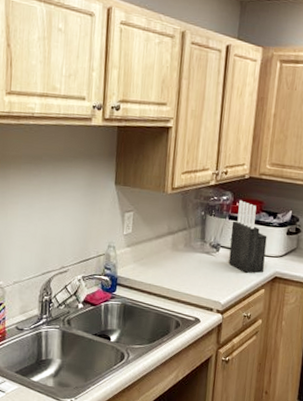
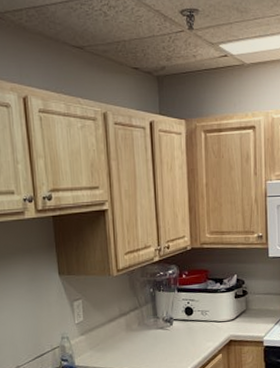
knife block: present [228,200,267,274] -> none [181,271,218,342]

